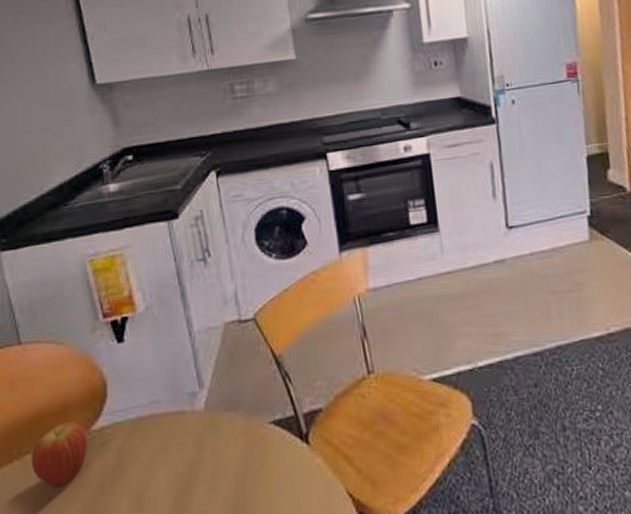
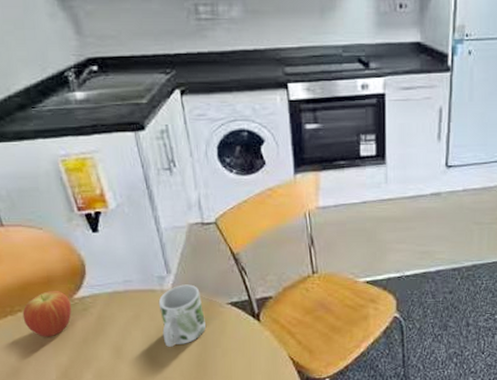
mug: none [188,400,244,489] -> present [158,284,206,347]

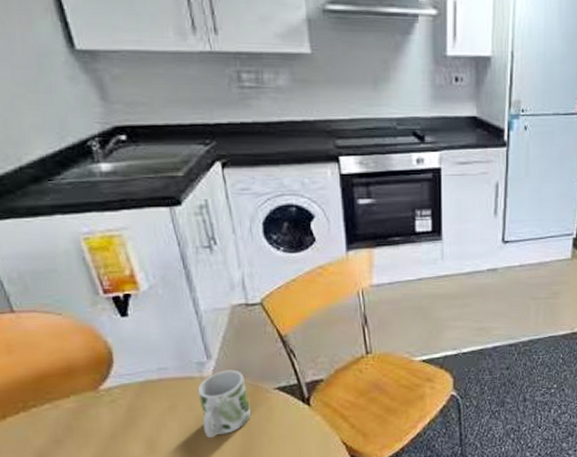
fruit: present [22,290,72,337] -> none [37,381,97,434]

